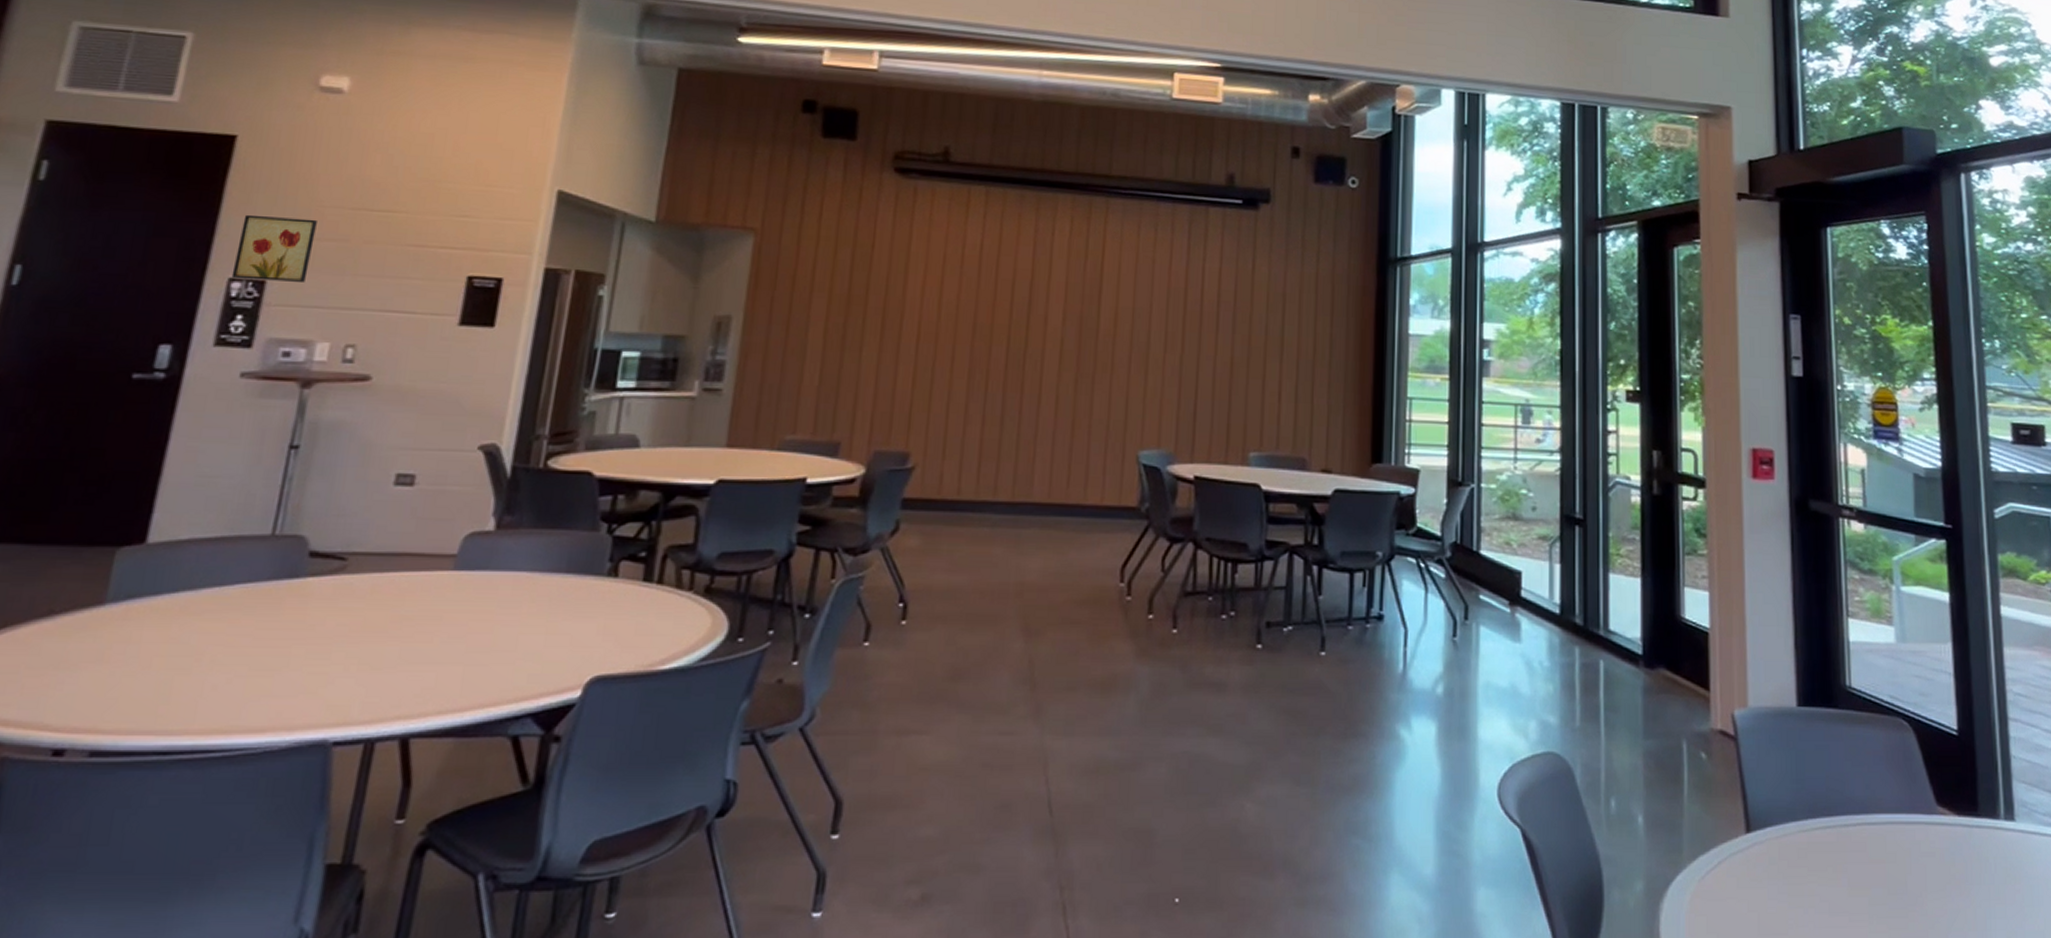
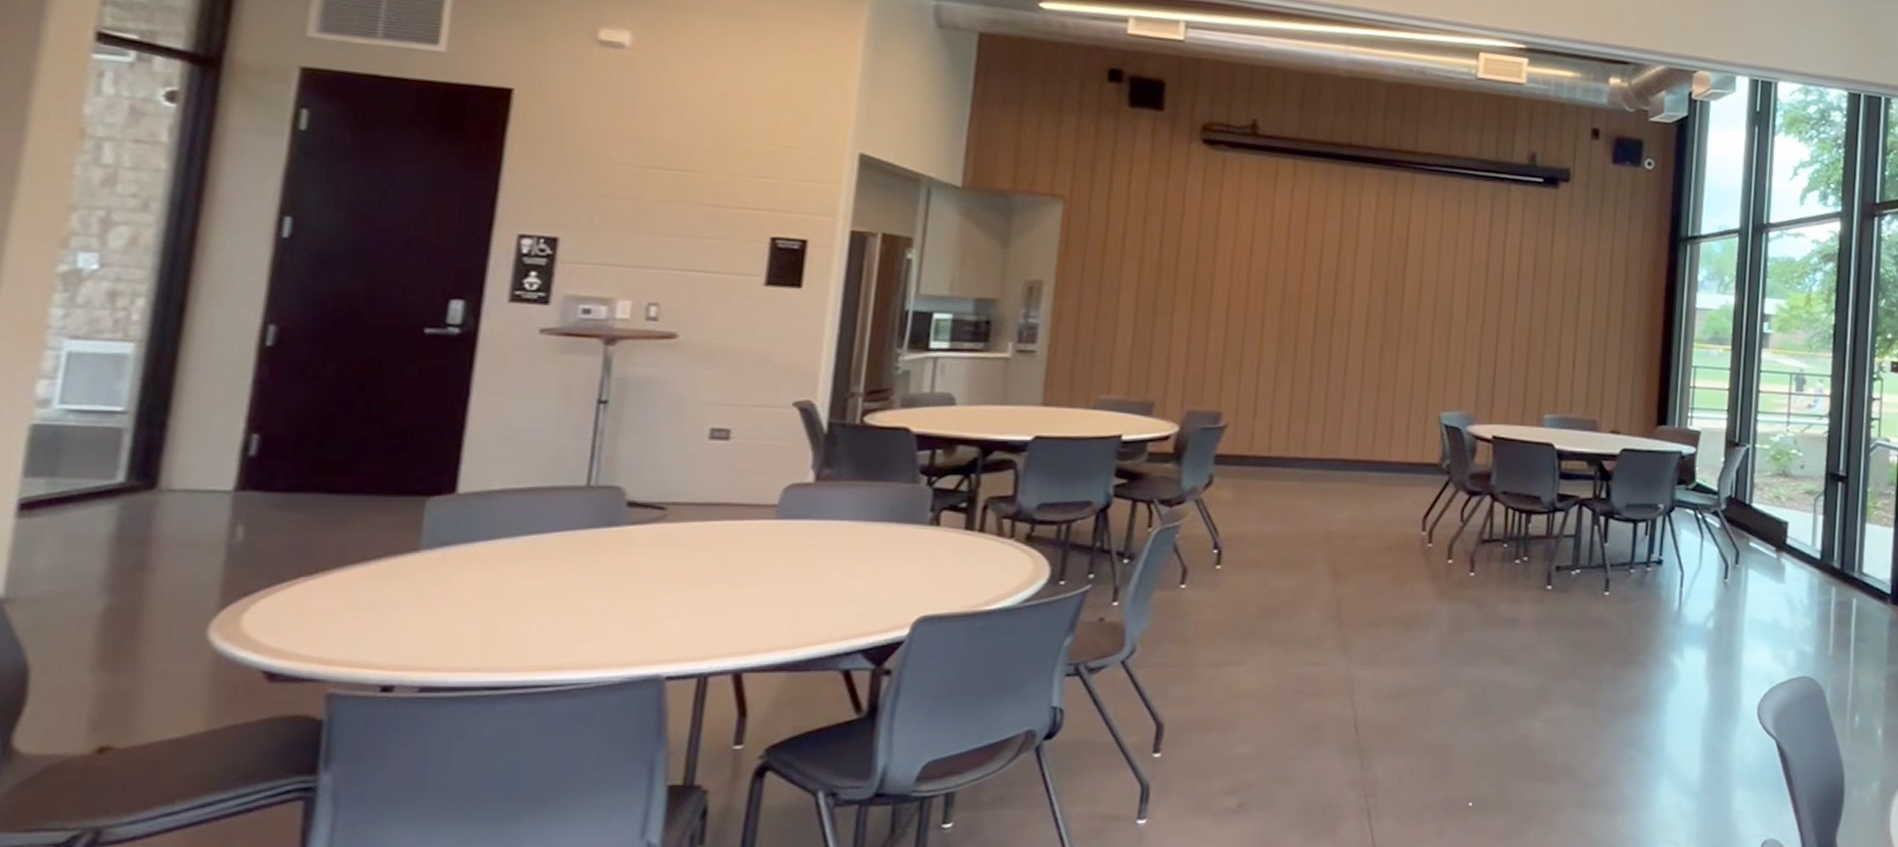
wall art: present [231,214,317,282] -> none [521,170,608,240]

